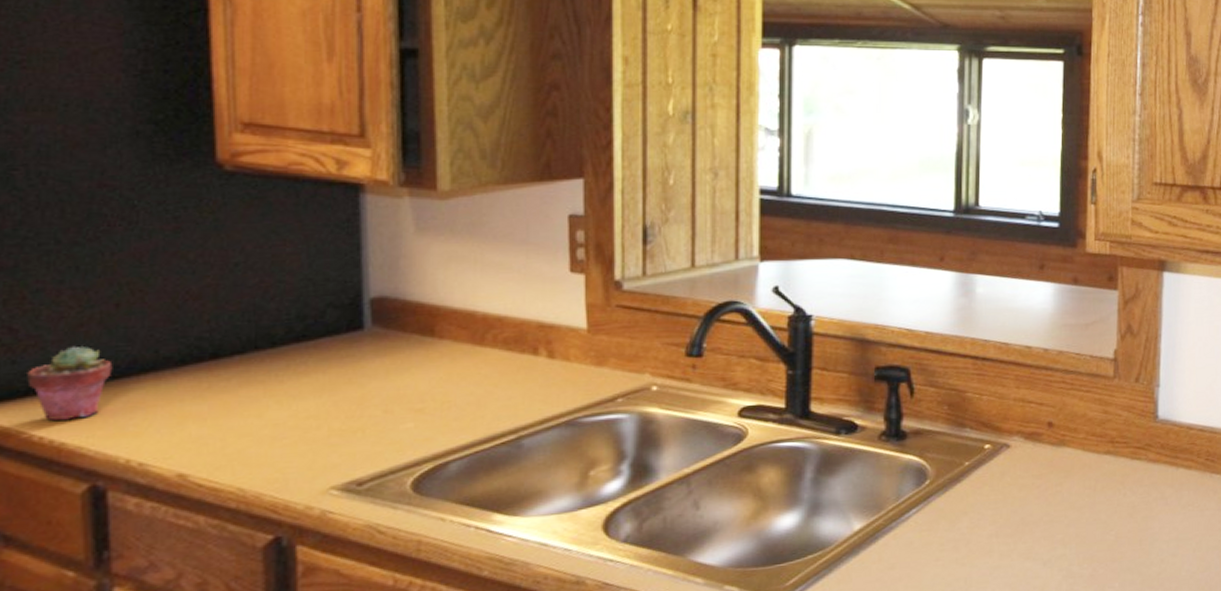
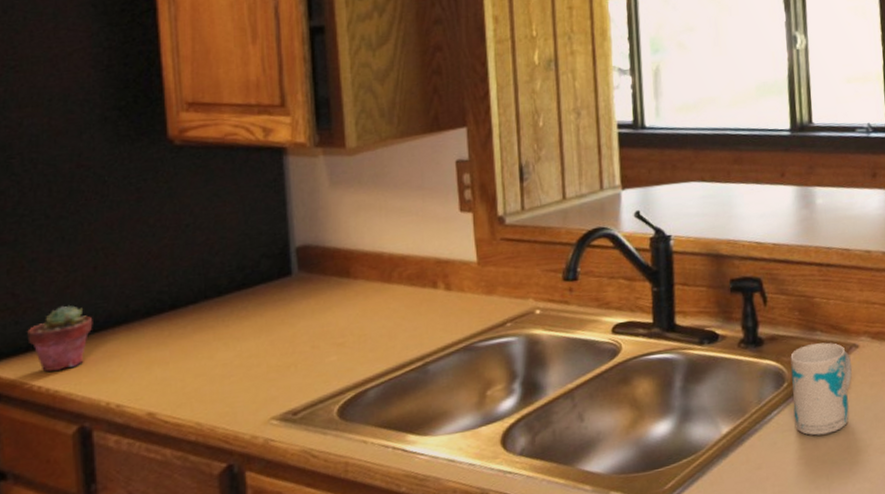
mug: none [934,440,1002,537] -> present [790,342,853,436]

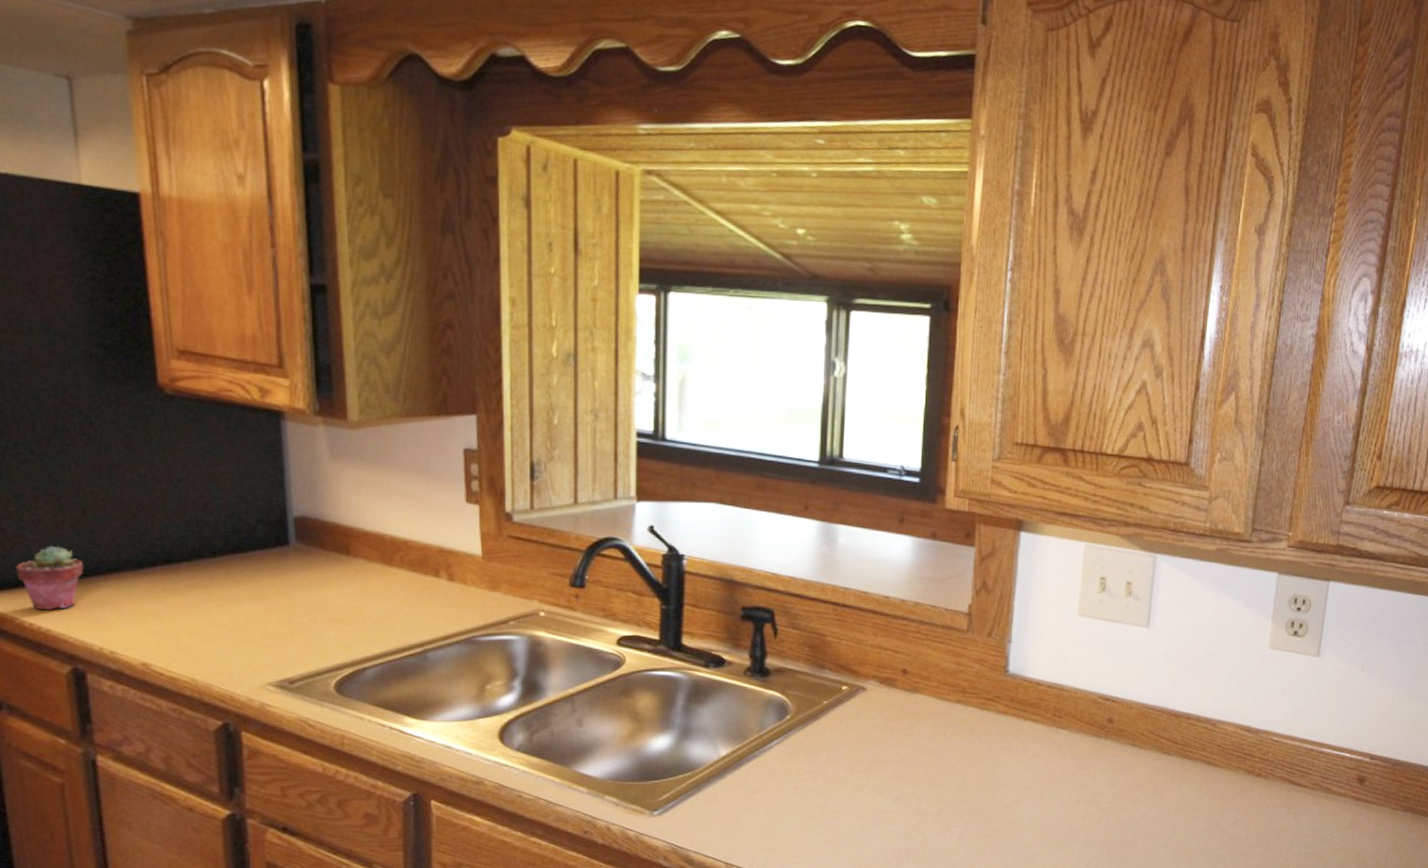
mug: present [790,342,853,436] -> none [794,681,858,769]

